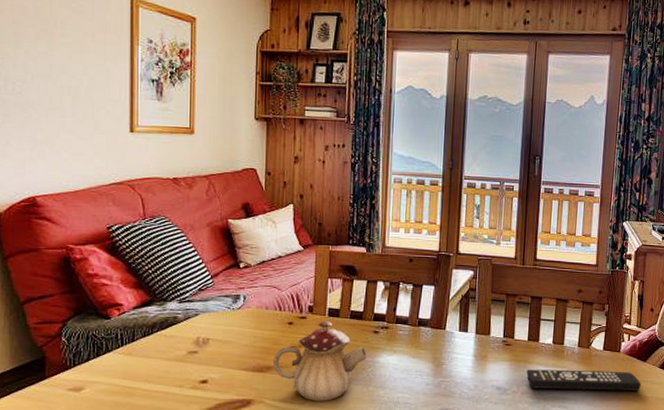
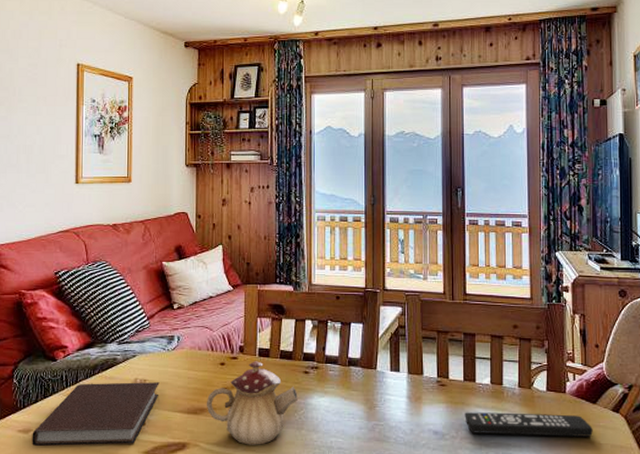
notebook: none [84,341,224,405] -> present [32,382,160,447]

